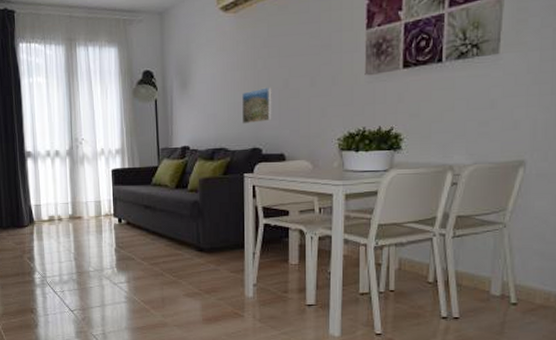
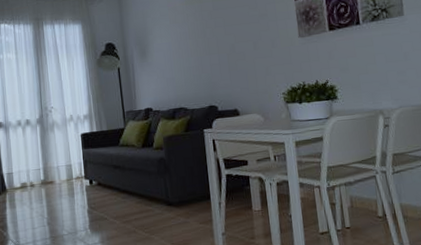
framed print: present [242,87,272,124] -> none [196,52,224,86]

